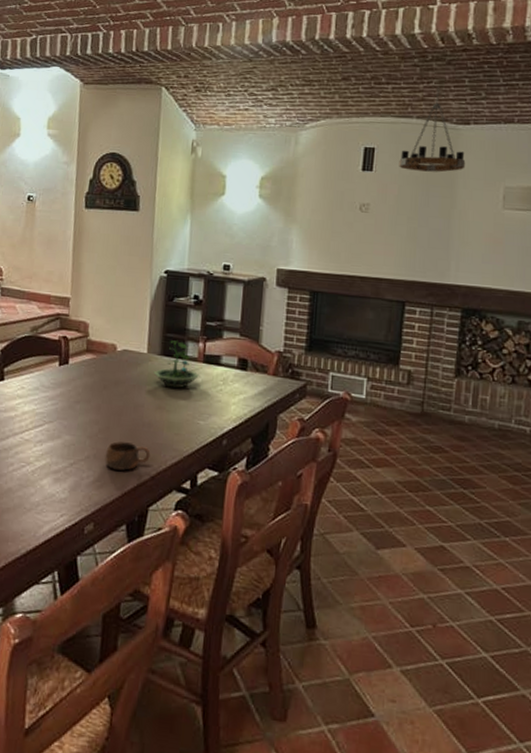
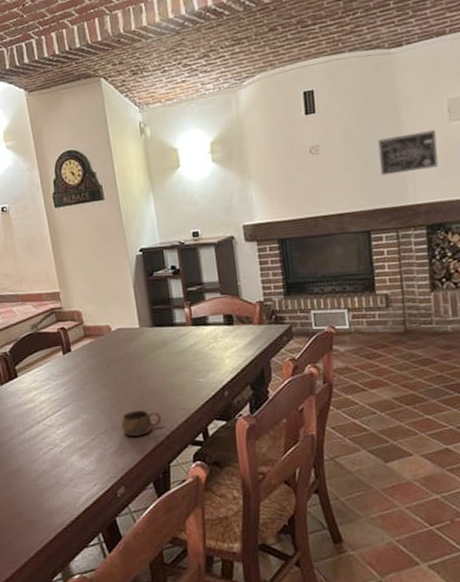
terrarium: present [153,340,200,389] -> none [148,311,192,354]
chandelier: present [399,86,466,173] -> none [339,14,406,105]
wall art: none [426,211,487,252] -> present [377,130,439,176]

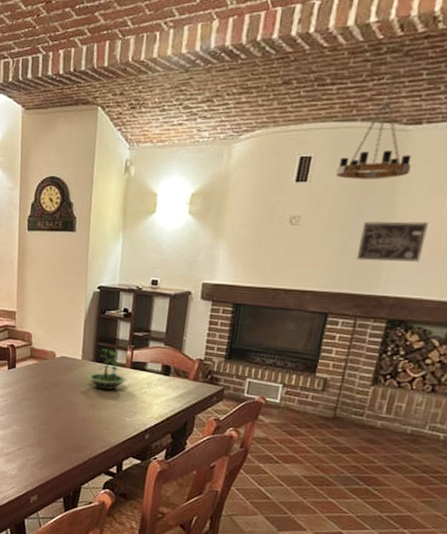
cup: present [121,410,162,437] -> none [46,432,84,456]
terrarium: none [148,311,192,354] -> present [87,349,128,390]
chandelier: none [339,14,406,105] -> present [336,82,412,179]

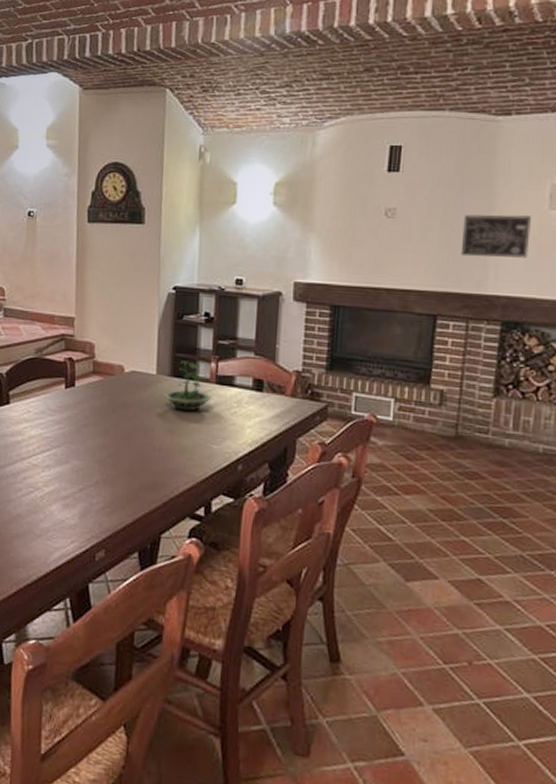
chandelier: present [336,82,412,179] -> none [429,72,506,171]

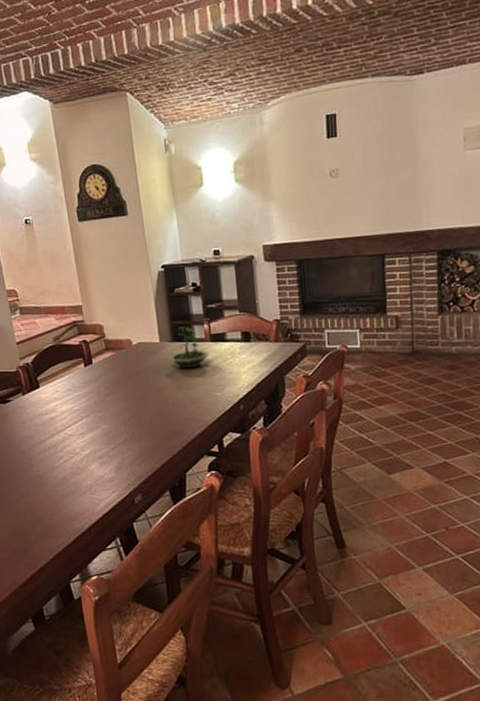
wall art: present [460,214,531,258] -> none [395,158,452,201]

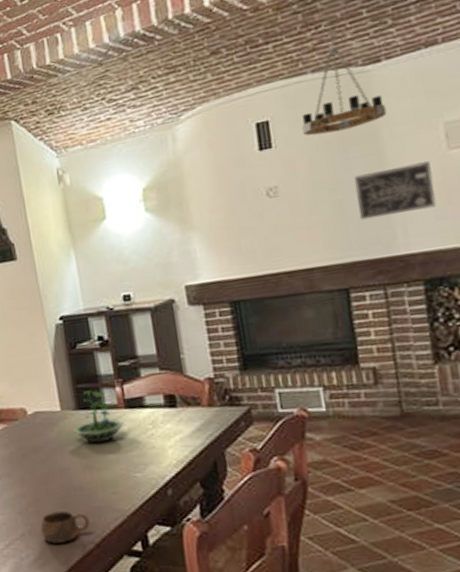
cup: none [140,422,179,447] -> present [40,511,90,544]
chandelier: none [360,40,424,130] -> present [301,27,388,136]
wall art: none [395,158,452,201] -> present [354,161,437,220]

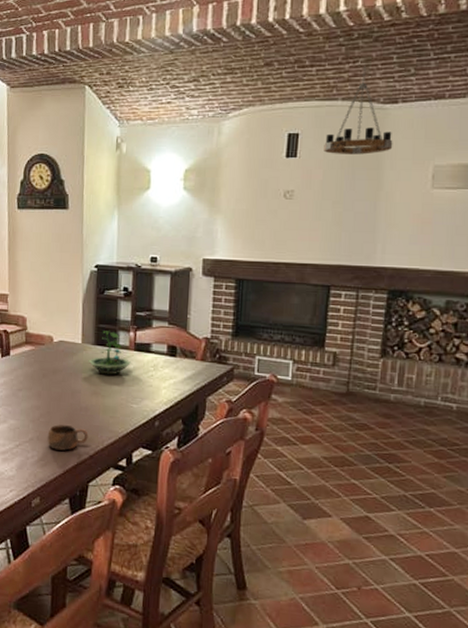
wall art: present [354,161,437,220] -> none [352,194,415,233]

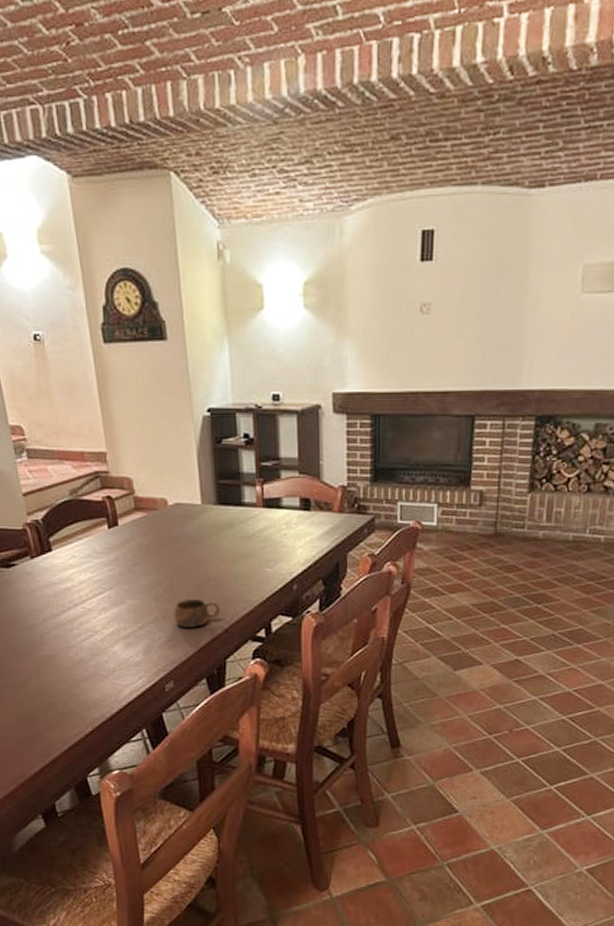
terrarium: present [88,331,132,375] -> none [211,487,262,538]
chandelier: present [324,64,393,155] -> none [463,136,540,255]

